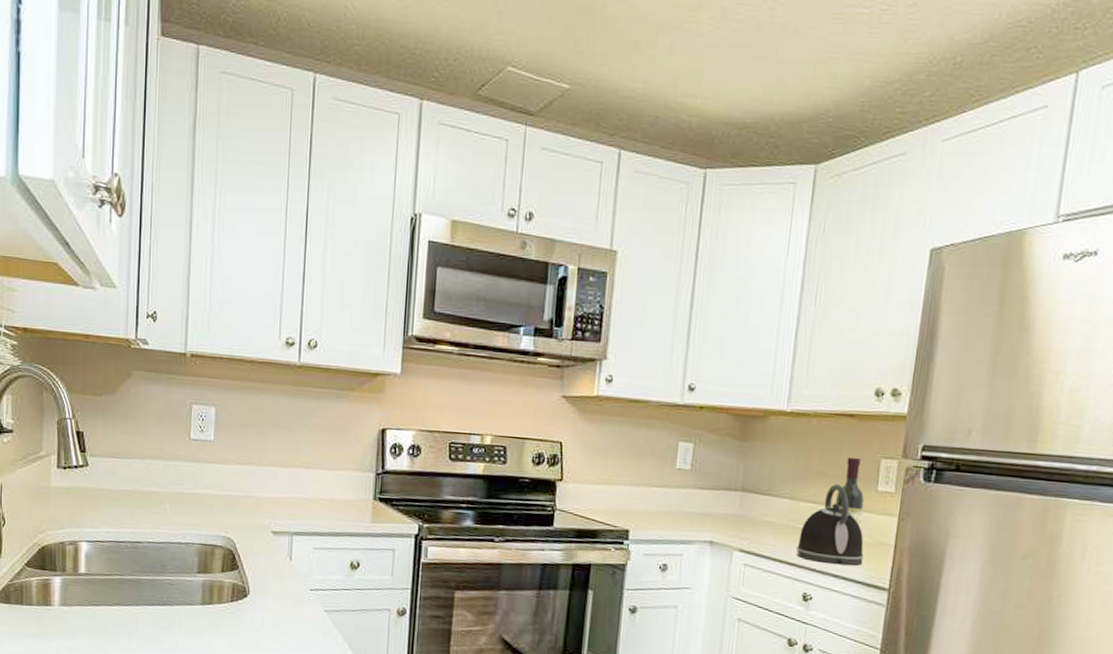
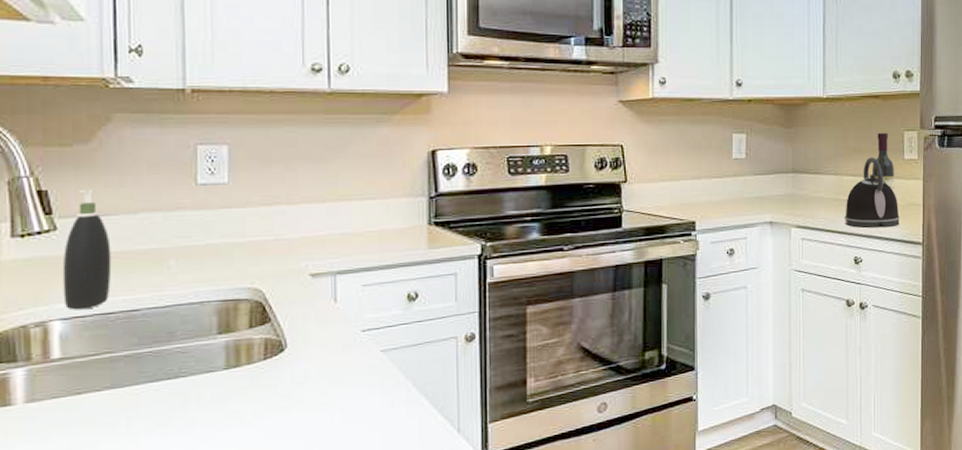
soap dispenser: none [90,434,125,536] -> present [62,189,112,311]

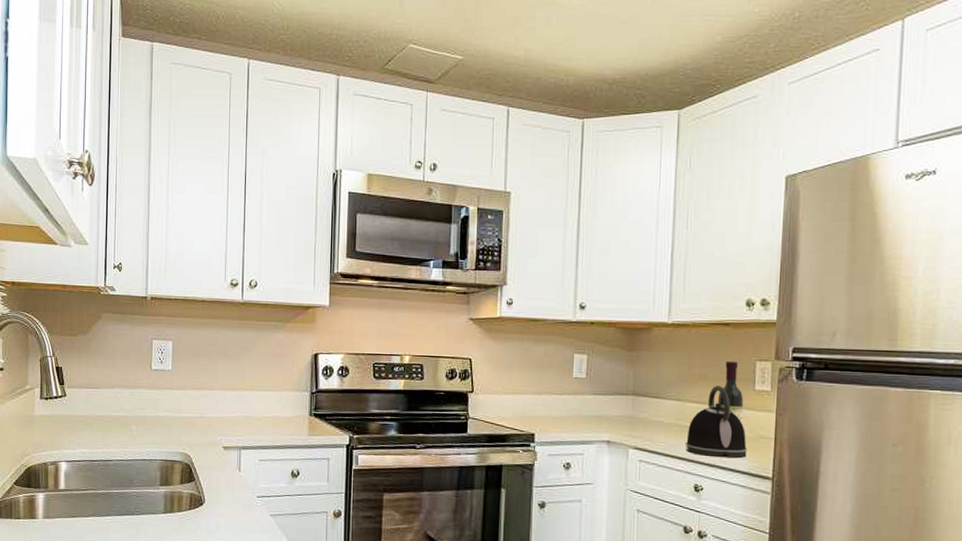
soap dispenser: present [62,189,112,311] -> none [68,368,97,456]

